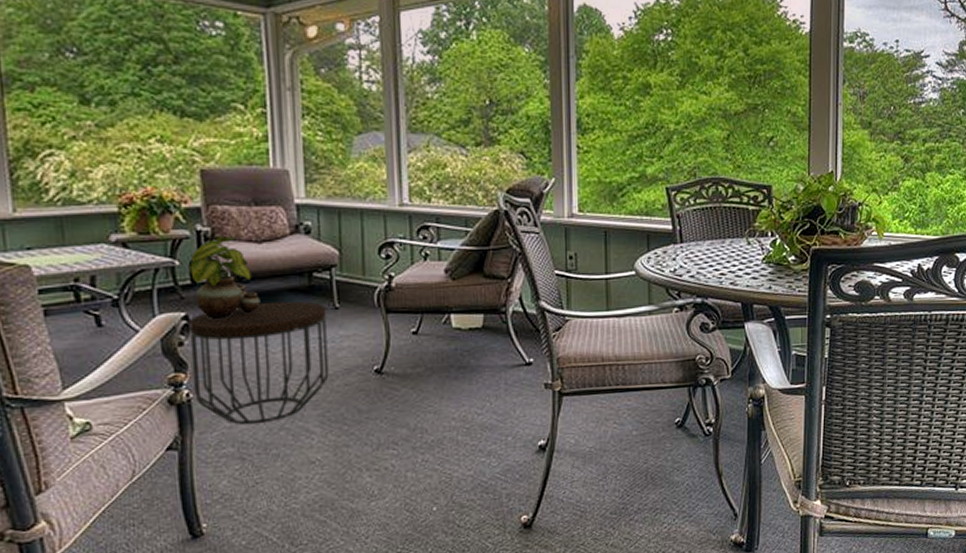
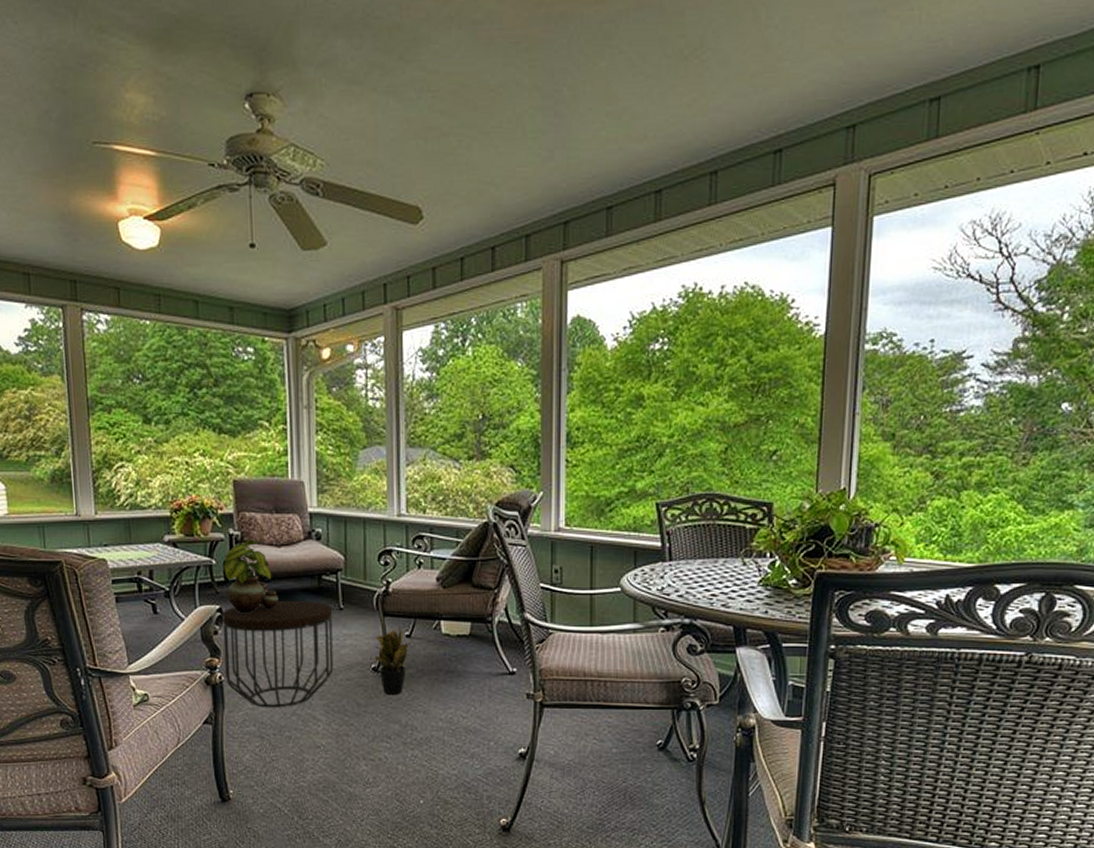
potted plant: none [375,323,418,398] -> present [374,626,411,696]

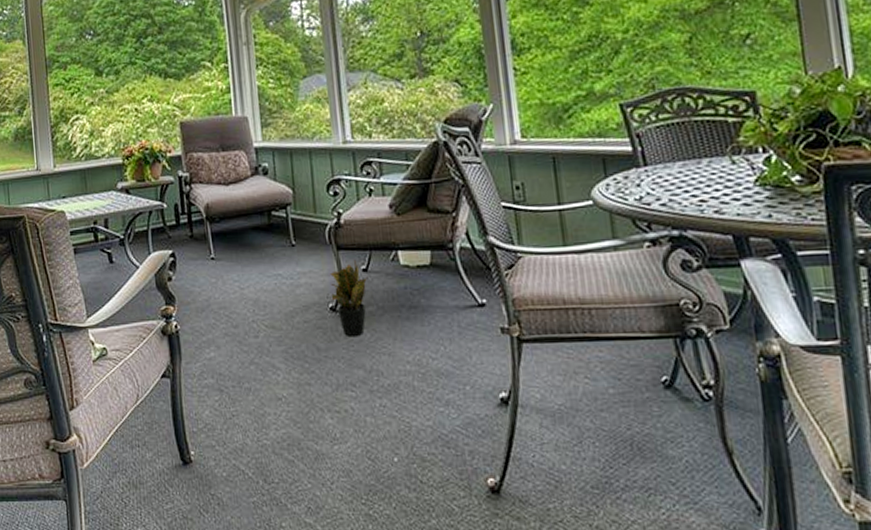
side table: present [222,600,334,708] -> none [175,239,290,358]
potted plant: present [223,539,279,613] -> none [174,179,230,256]

